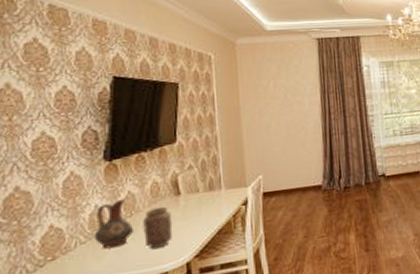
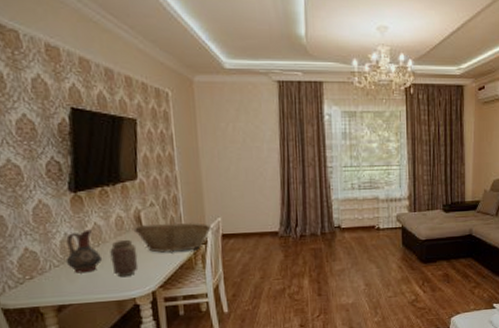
fruit basket: none [169,182,253,218] -> present [133,221,213,253]

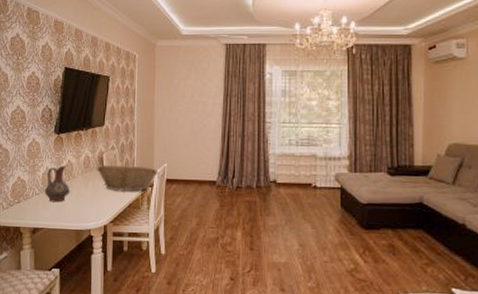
vase: present [110,239,139,278] -> none [76,176,97,210]

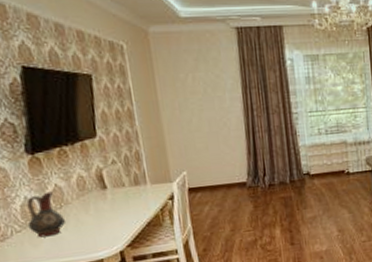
fruit basket: present [96,165,159,192] -> none [96,177,178,211]

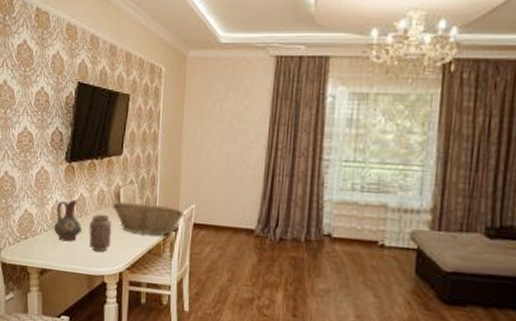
vase: none [73,199,104,239] -> present [89,214,112,253]
fruit basket: none [96,177,178,211] -> present [112,202,185,236]

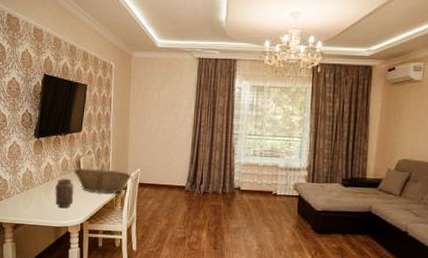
pitcher: present [53,199,81,242] -> none [24,167,49,201]

